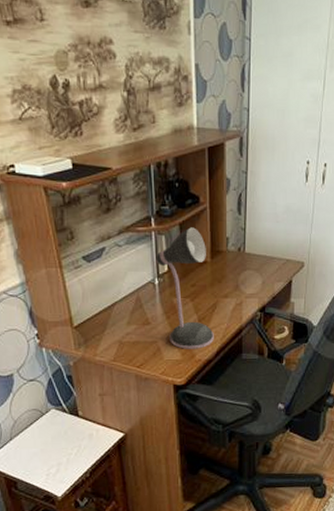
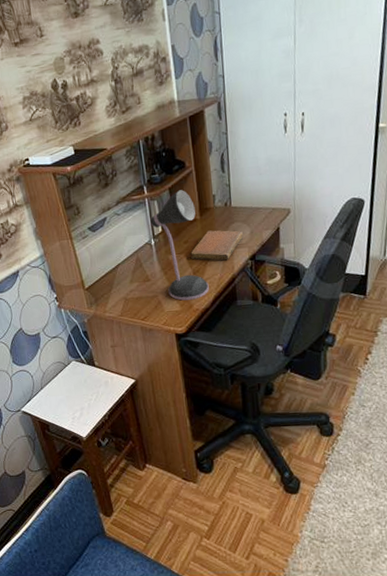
notebook: none [197,275,255,310] -> present [190,230,244,261]

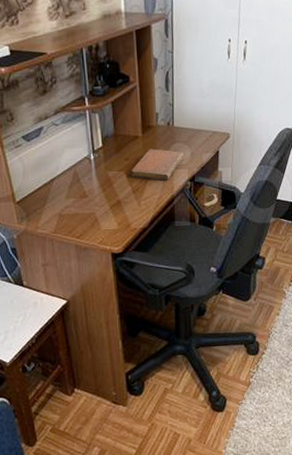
desk lamp: present [150,190,209,301] -> none [90,105,148,219]

